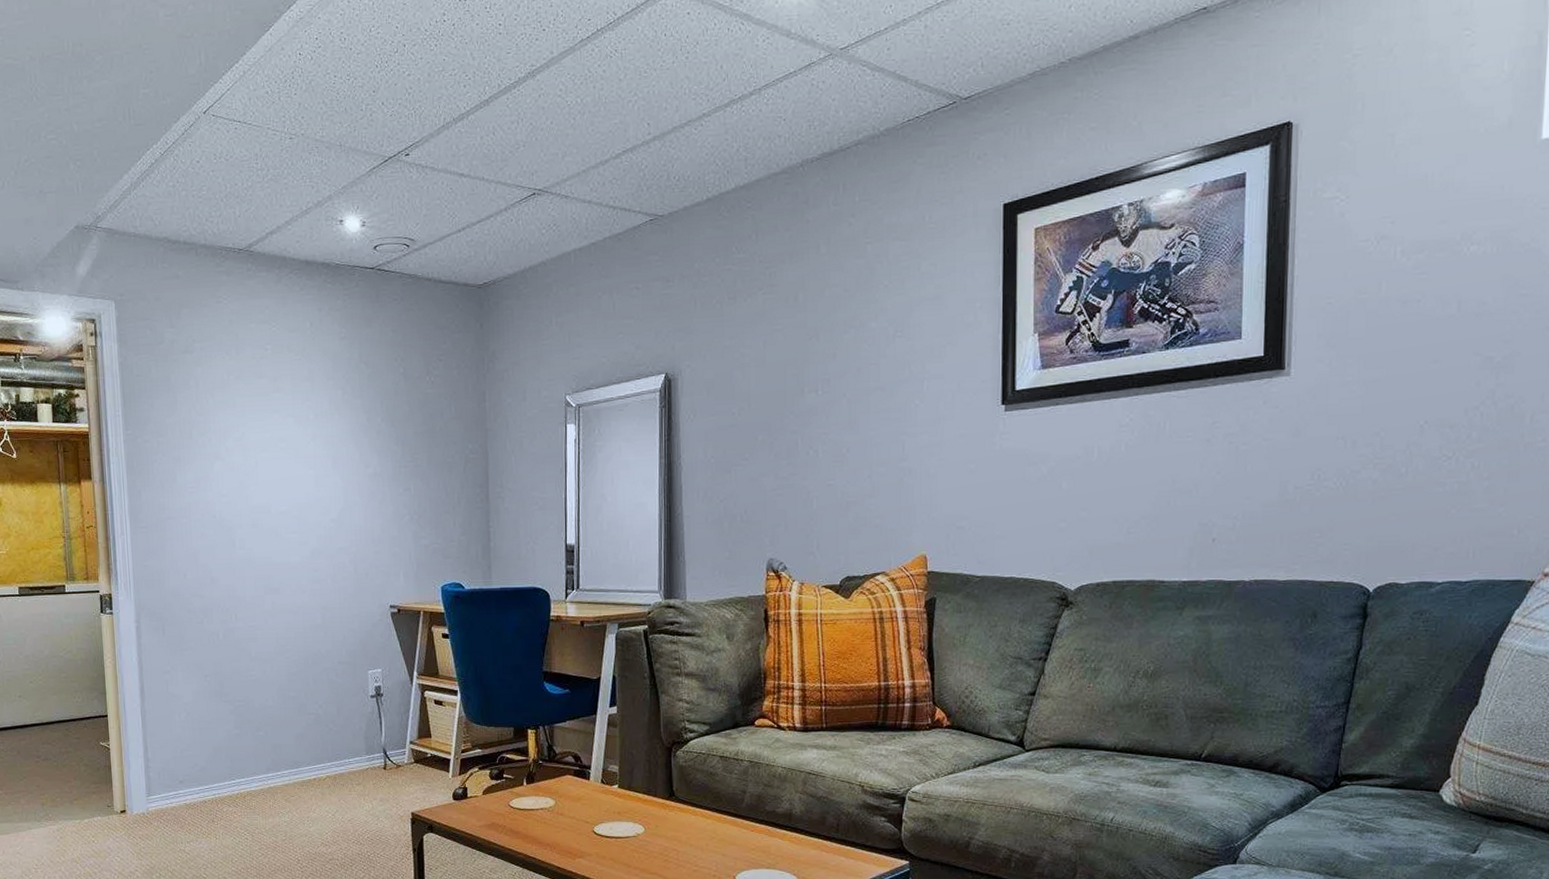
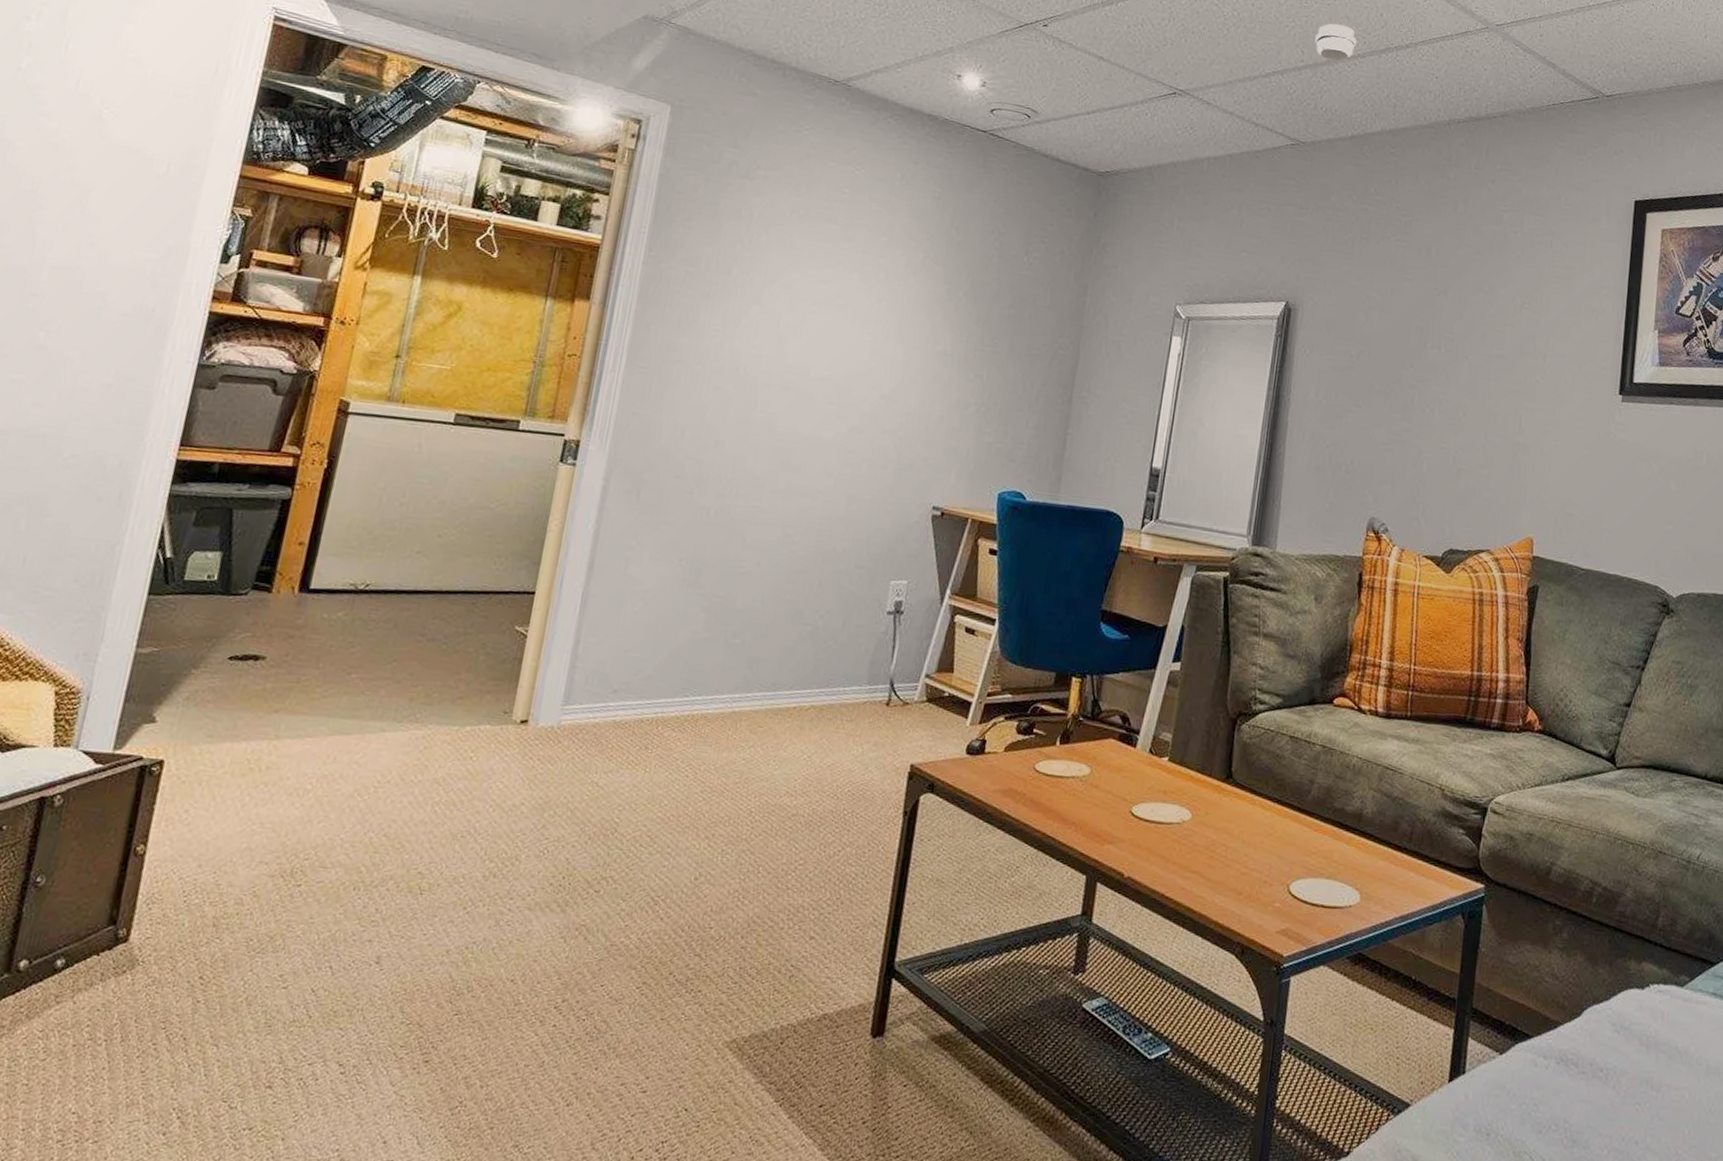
smoke detector: none [659,86,701,127] -> present [1315,23,1357,62]

